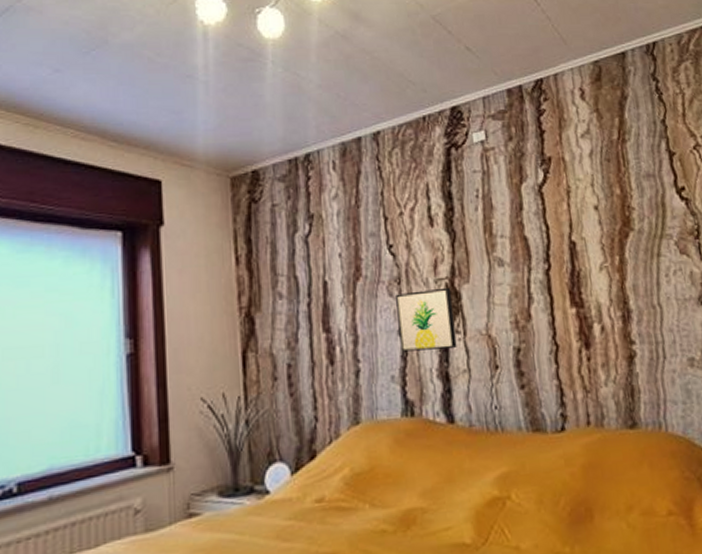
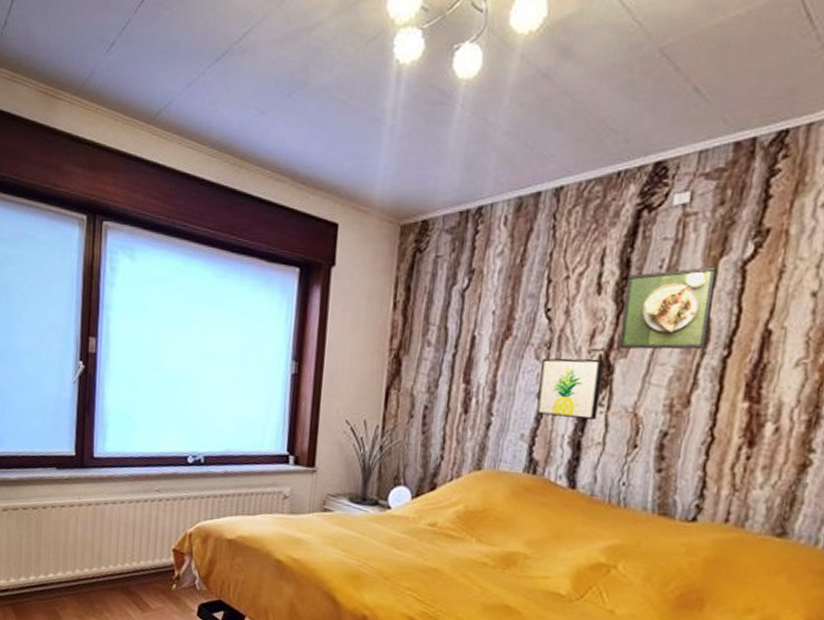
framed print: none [452,192,531,275] -> present [618,266,717,350]

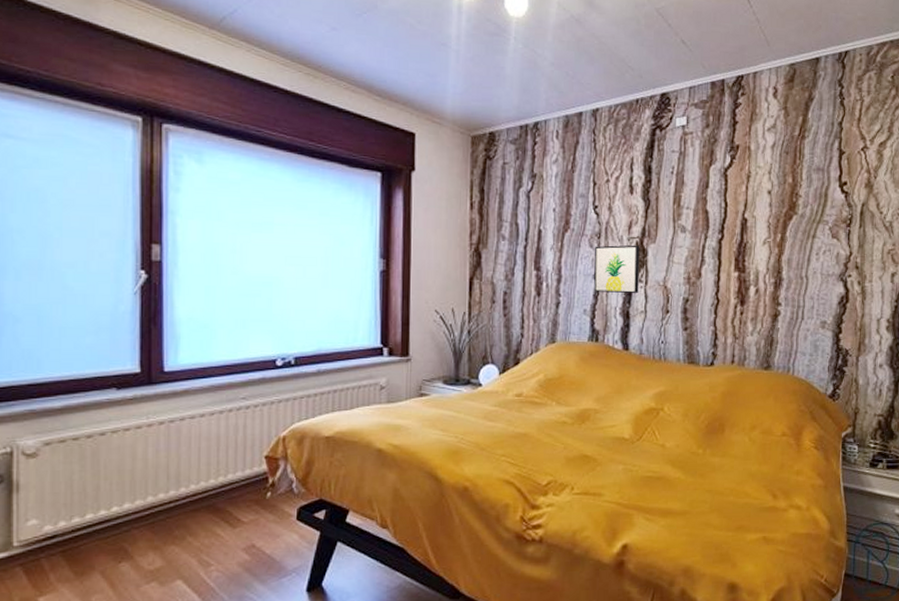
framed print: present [618,266,717,350] -> none [649,172,709,237]

